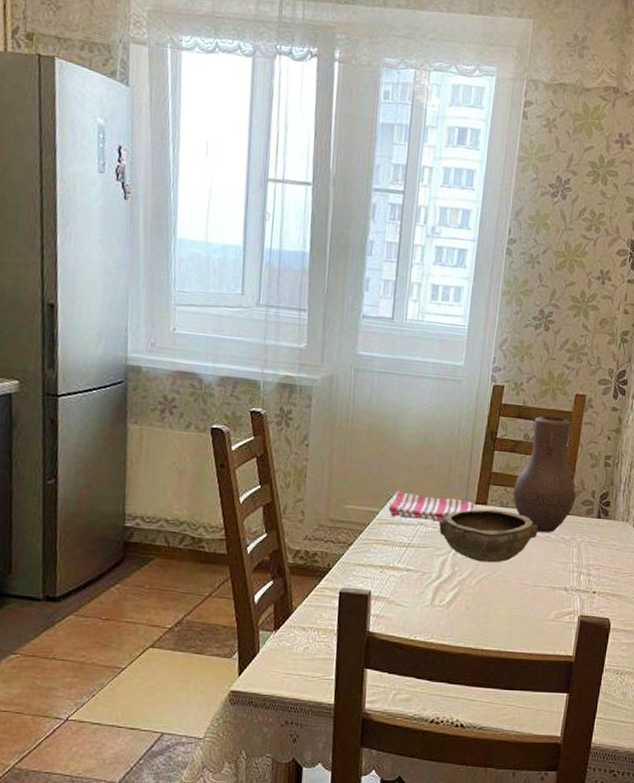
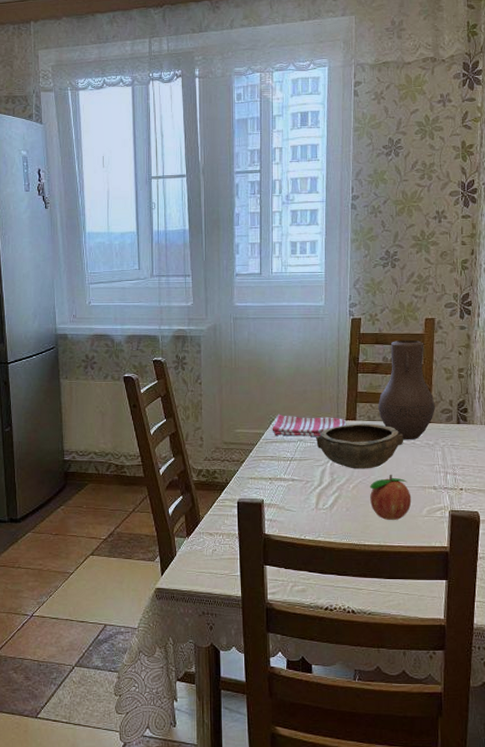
fruit: none [493,570,540,623] -> present [370,474,412,520]

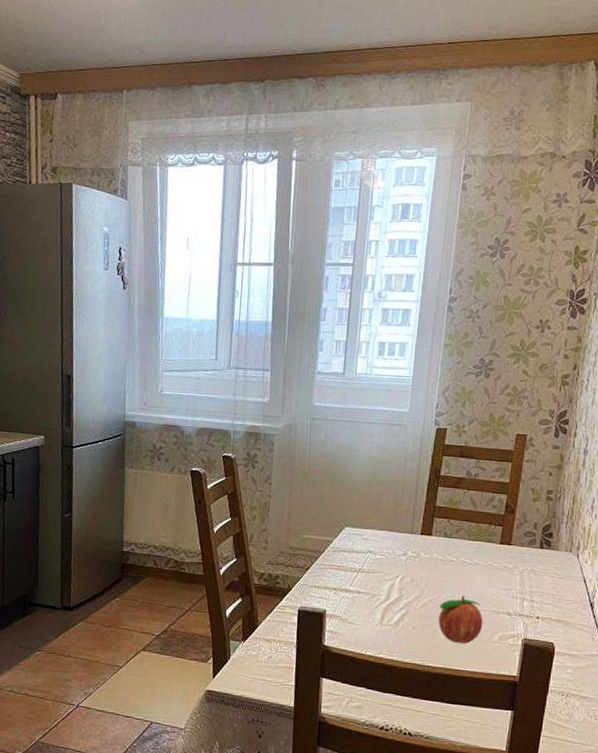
dish towel: present [272,414,347,436] -> none [341,522,421,549]
bowl: present [316,423,404,469] -> none [387,539,481,588]
vase: present [378,339,435,440] -> none [456,454,518,562]

